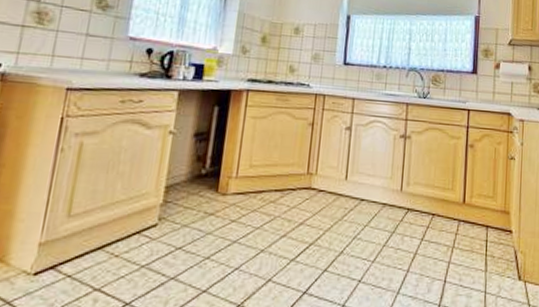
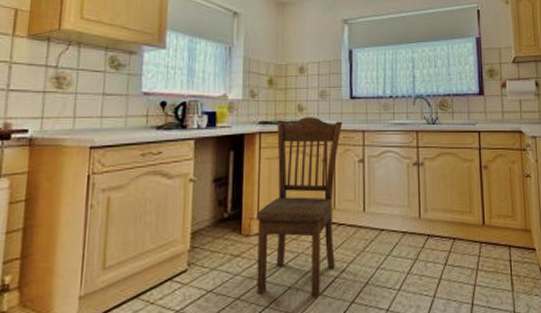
dining chair: none [227,79,334,262] -> present [256,117,343,297]

